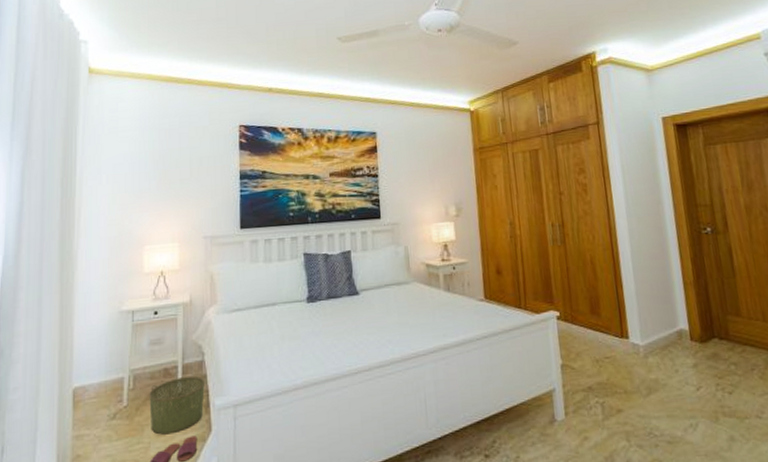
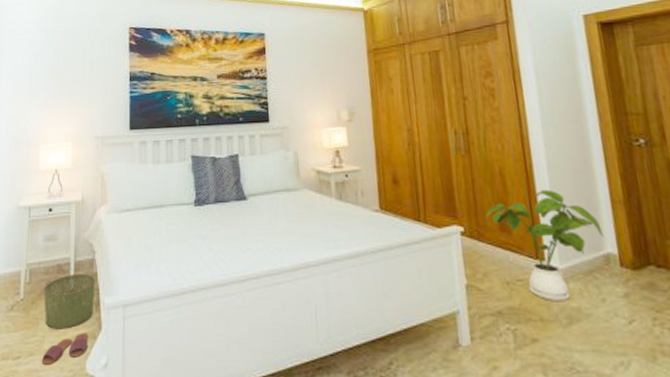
house plant: none [577,274,677,375] -> present [484,189,603,302]

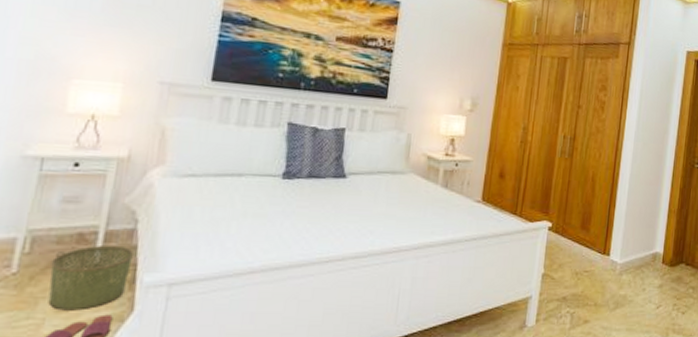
house plant: present [484,189,603,302] -> none [571,196,657,291]

